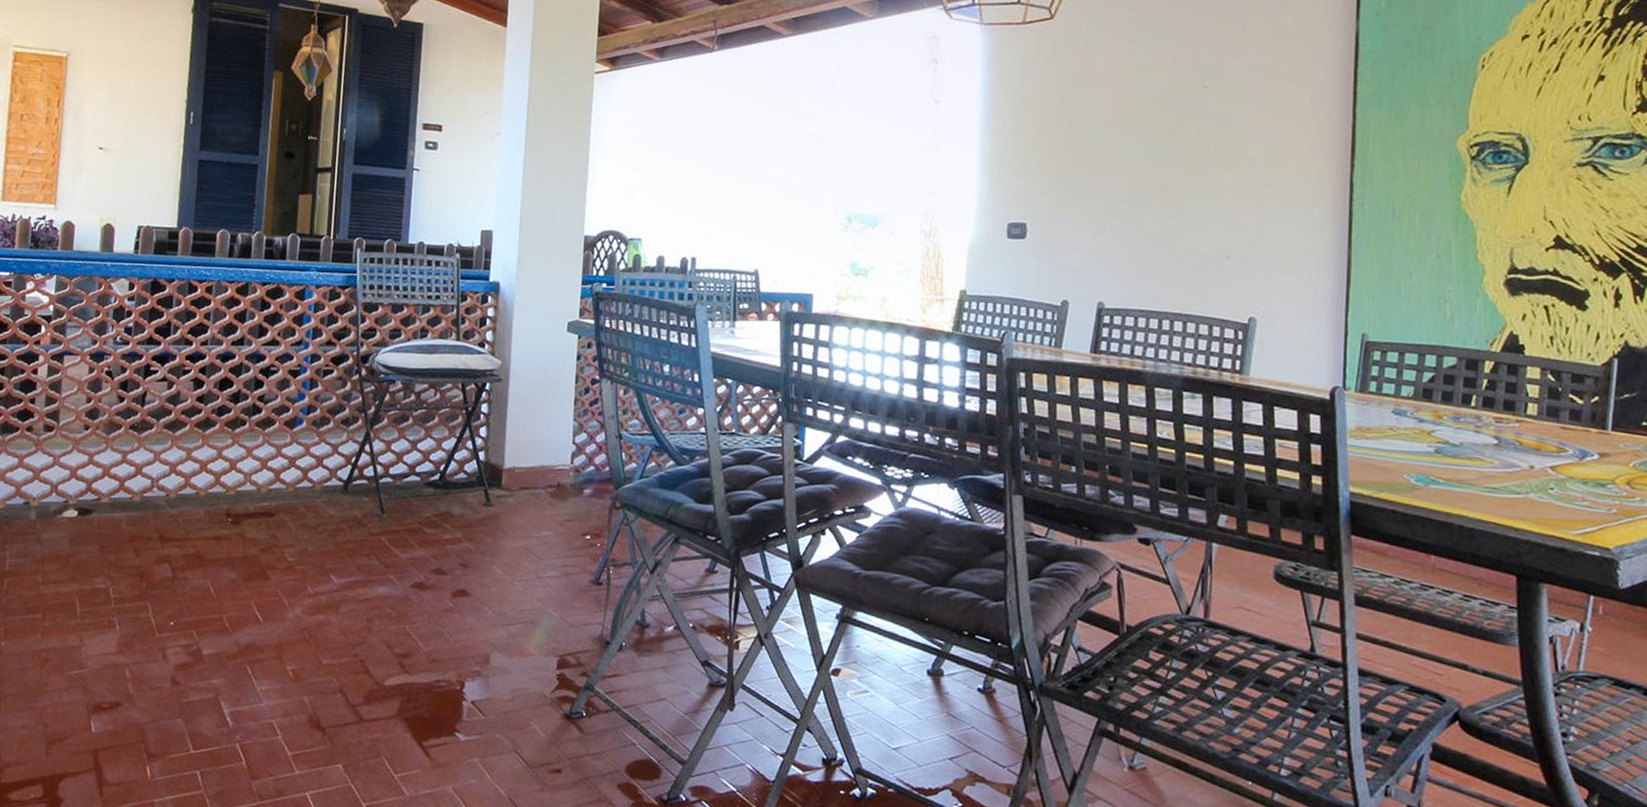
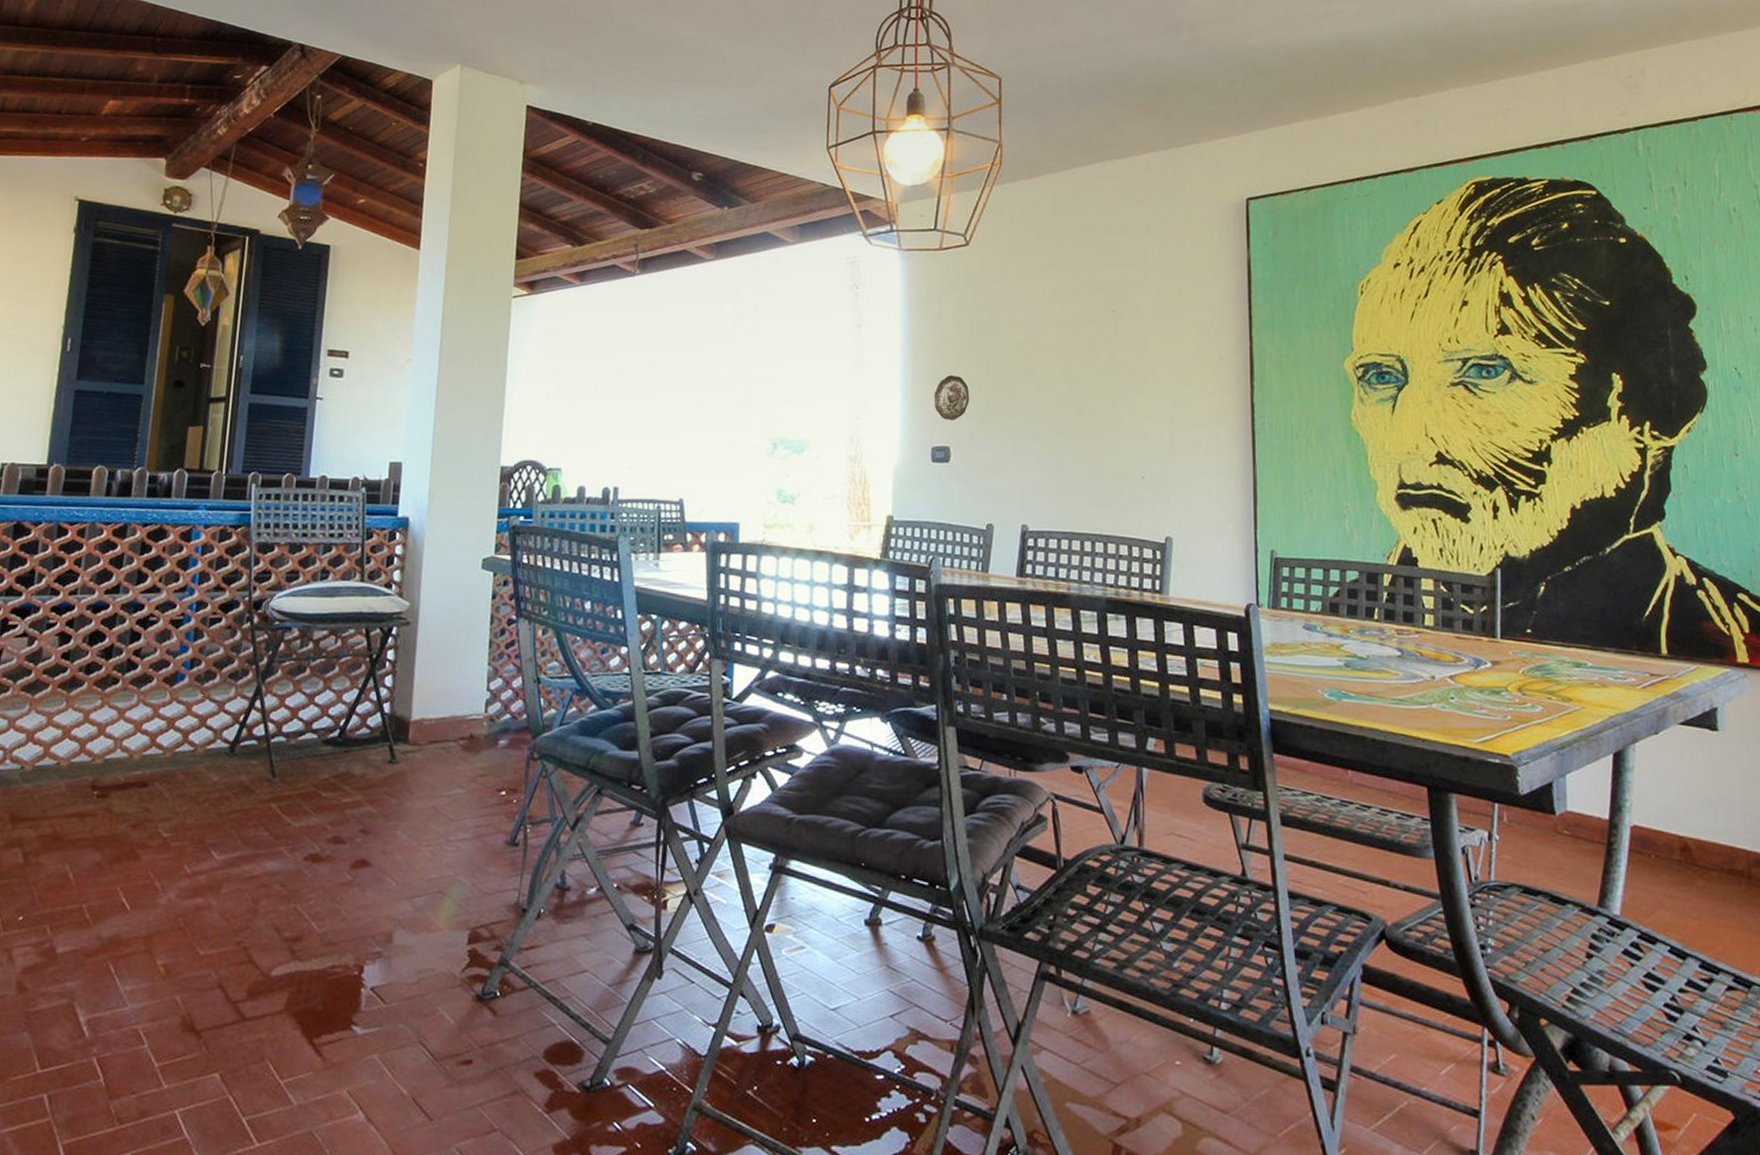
decorative plate: none [1011,151,1049,198] -> present [934,375,970,421]

